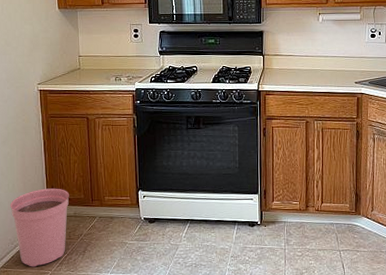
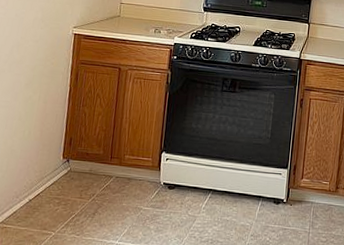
plant pot: present [10,188,70,267] -> none [22,139,88,226]

